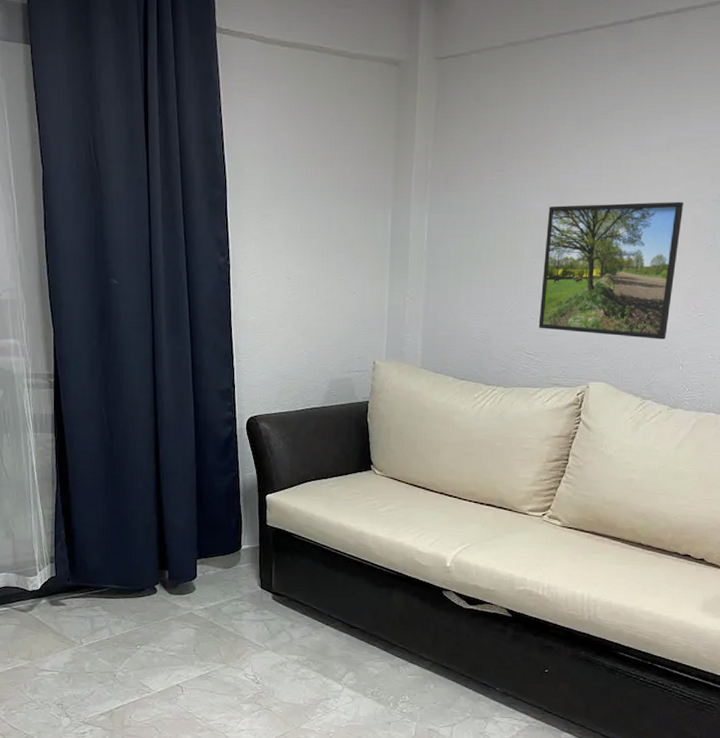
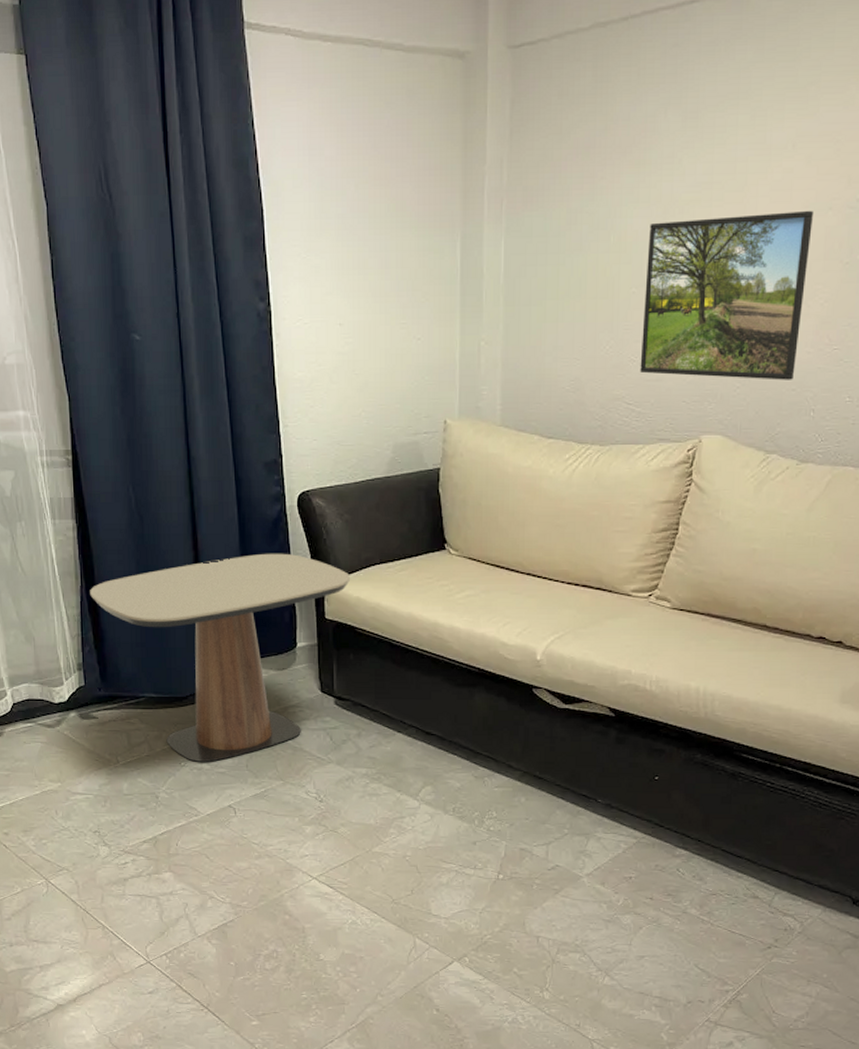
side table: none [64,467,289,646] -> present [90,553,350,762]

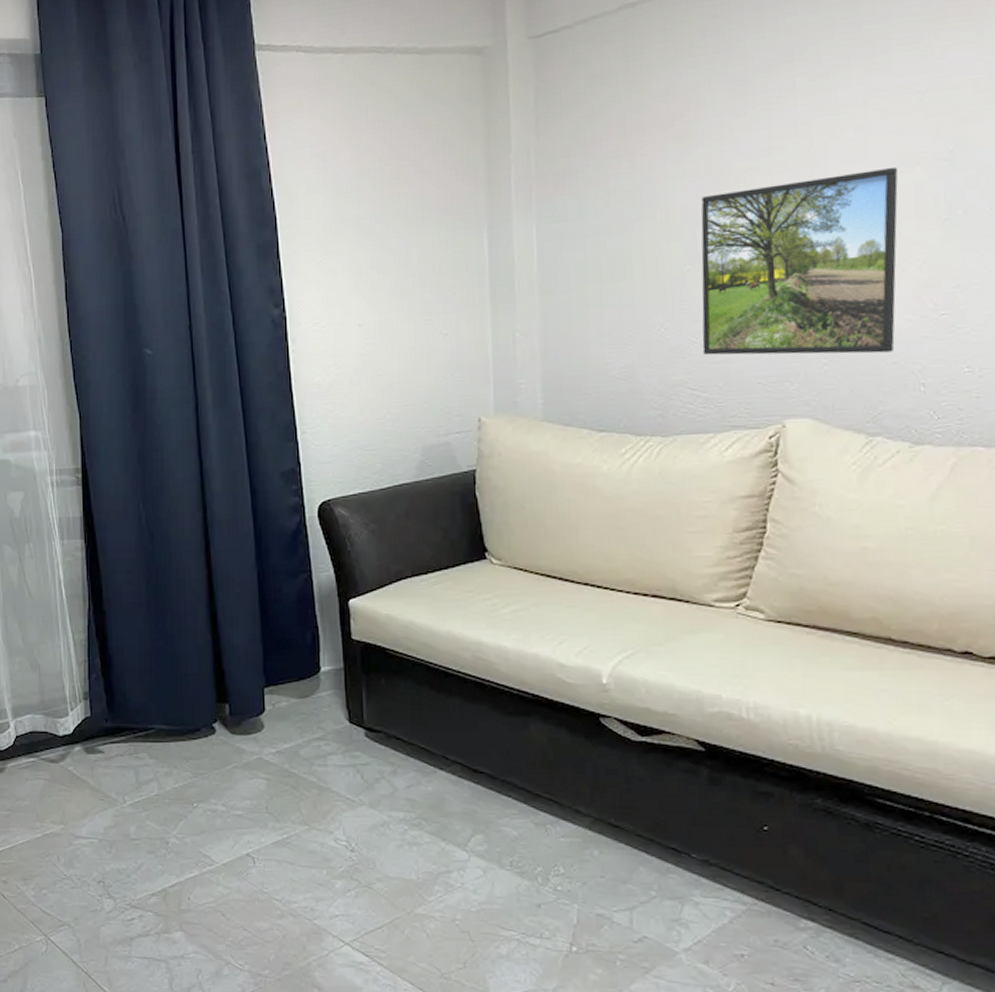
side table: present [90,553,350,762] -> none [98,568,378,803]

